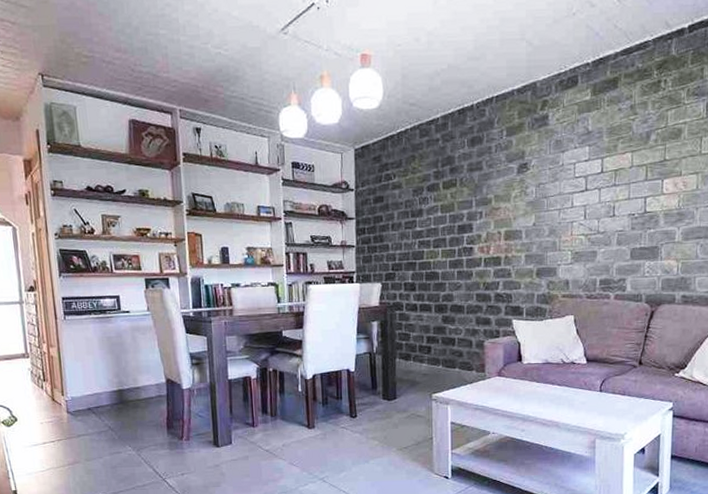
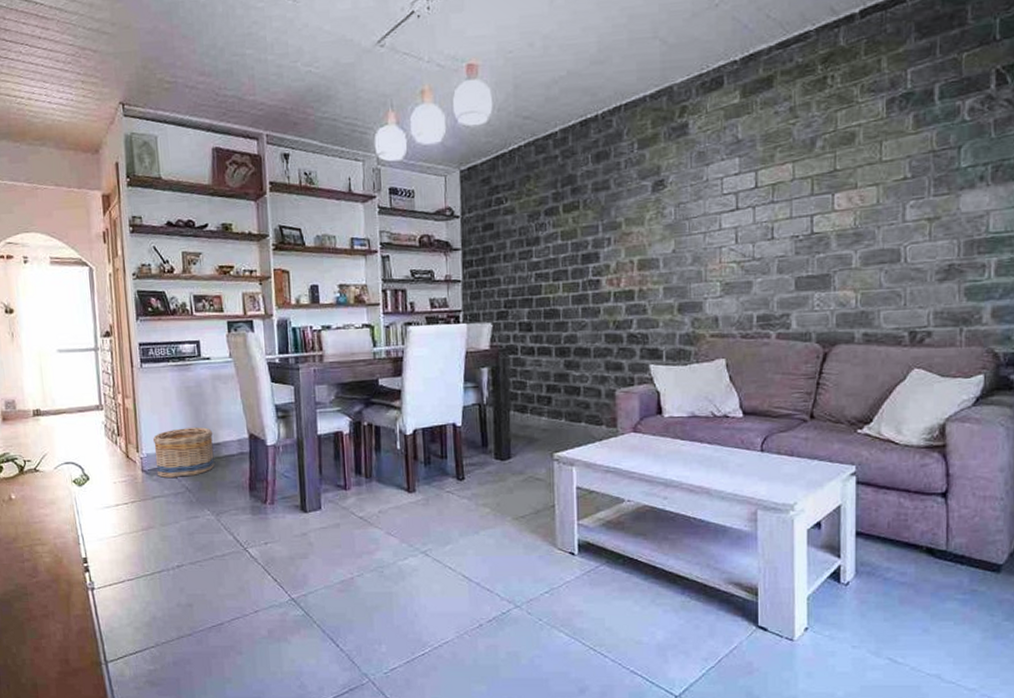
basket: none [77,373,135,419] -> present [153,427,215,479]

